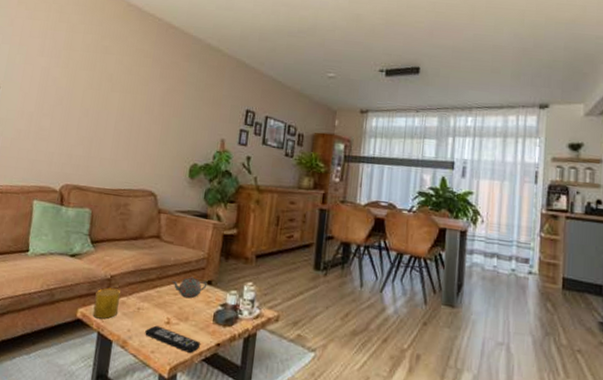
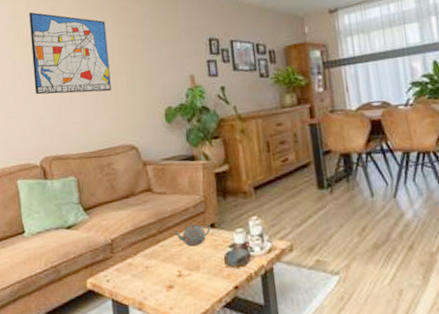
wall art: none [71,45,154,137] -> present [29,12,111,95]
cup: present [92,287,120,319] -> none [100,251,128,286]
remote control: present [145,325,201,353] -> none [159,280,219,302]

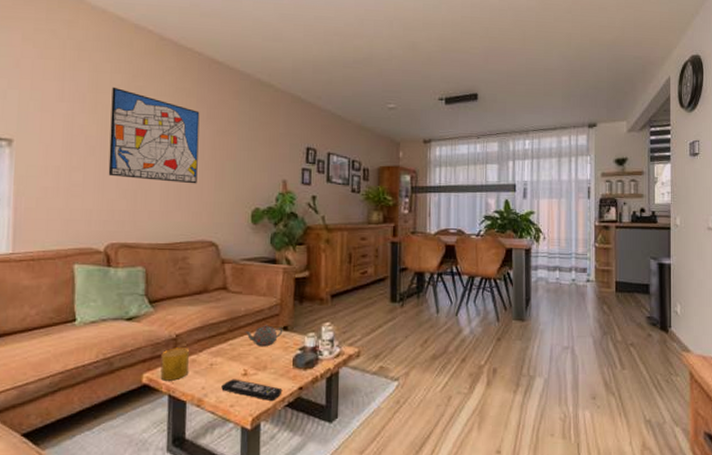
cup: none [100,251,128,286] -> present [160,347,190,381]
remote control: none [159,280,219,302] -> present [221,379,283,401]

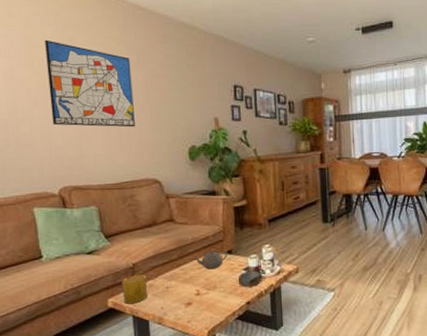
remote control: present [221,379,283,401] -> none [178,298,232,315]

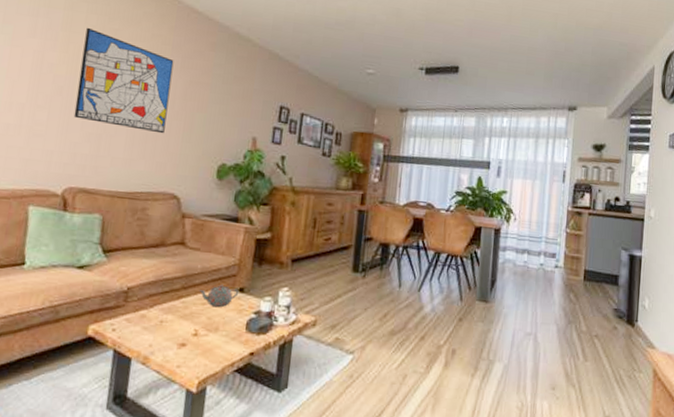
cup: present [122,274,148,304] -> none [107,301,140,335]

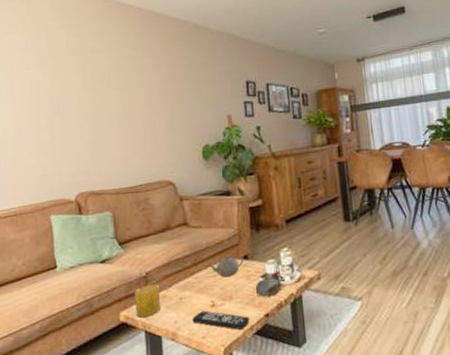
wall art: present [73,27,174,134] -> none [68,50,150,131]
cup: none [107,301,140,335] -> present [134,284,162,318]
remote control: none [169,338,233,364] -> present [192,310,250,330]

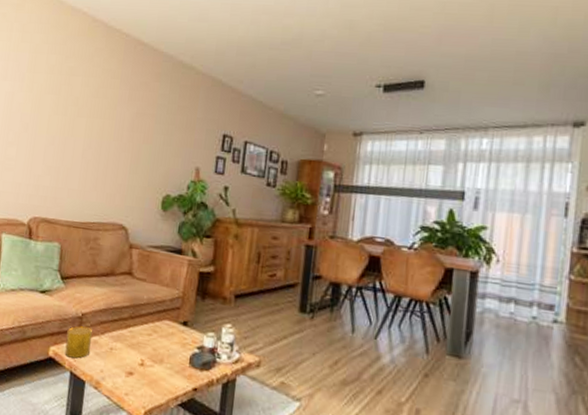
remote control: present [192,310,250,330] -> none [118,366,177,397]
teapot: present [208,256,244,277] -> none [145,317,183,339]

